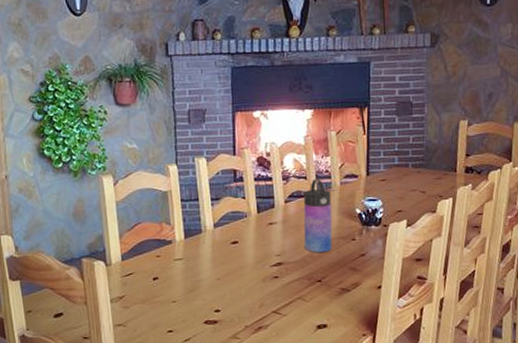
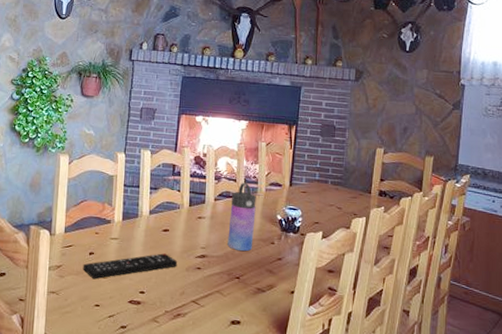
remote control: none [148,267,252,305] -> present [82,253,178,280]

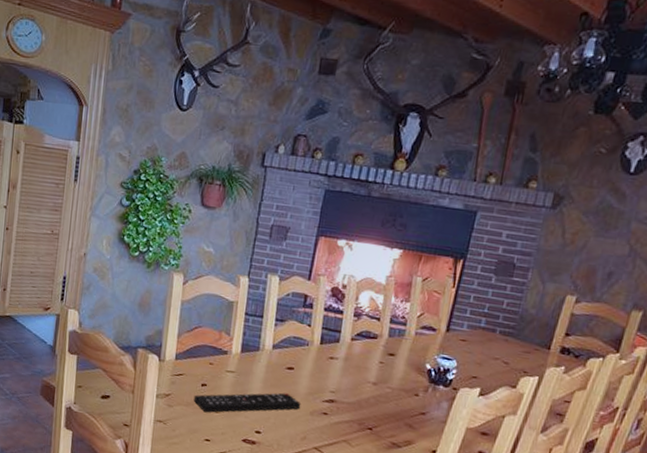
water bottle: present [227,183,256,252] -> none [362,323,403,401]

